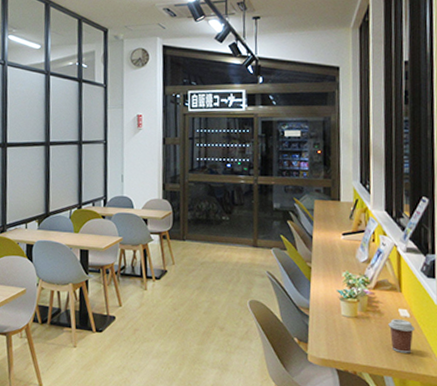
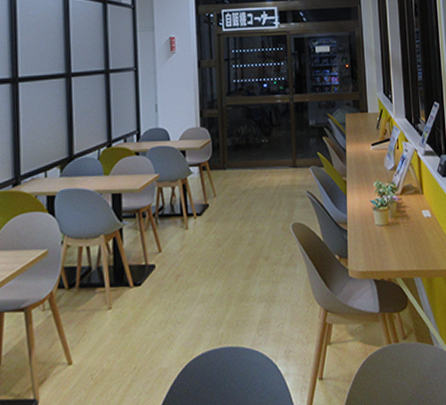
coffee cup: present [388,319,416,354] -> none [415,220,437,253]

